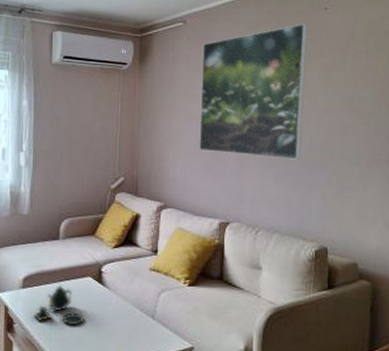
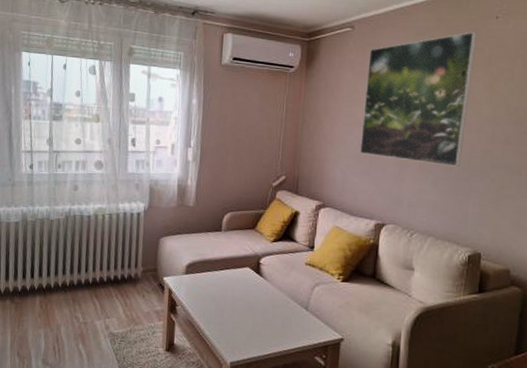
teapot: present [34,284,85,326] -> none [195,273,242,312]

